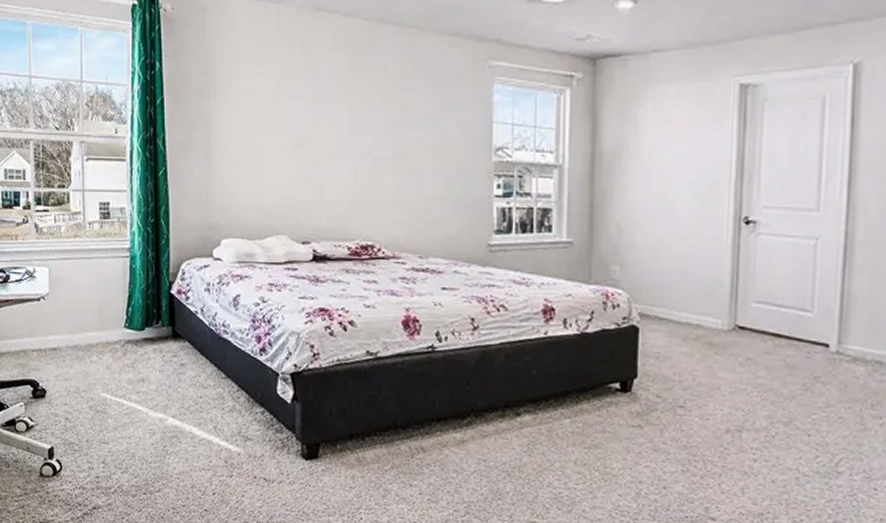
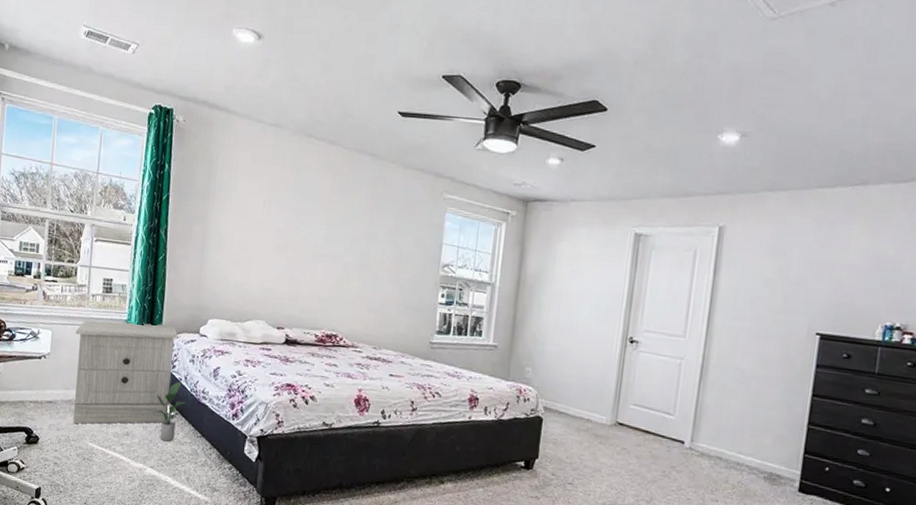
nightstand: none [74,249,188,373] -> present [73,320,178,424]
potted plant: none [171,315,205,386] -> present [155,382,186,442]

